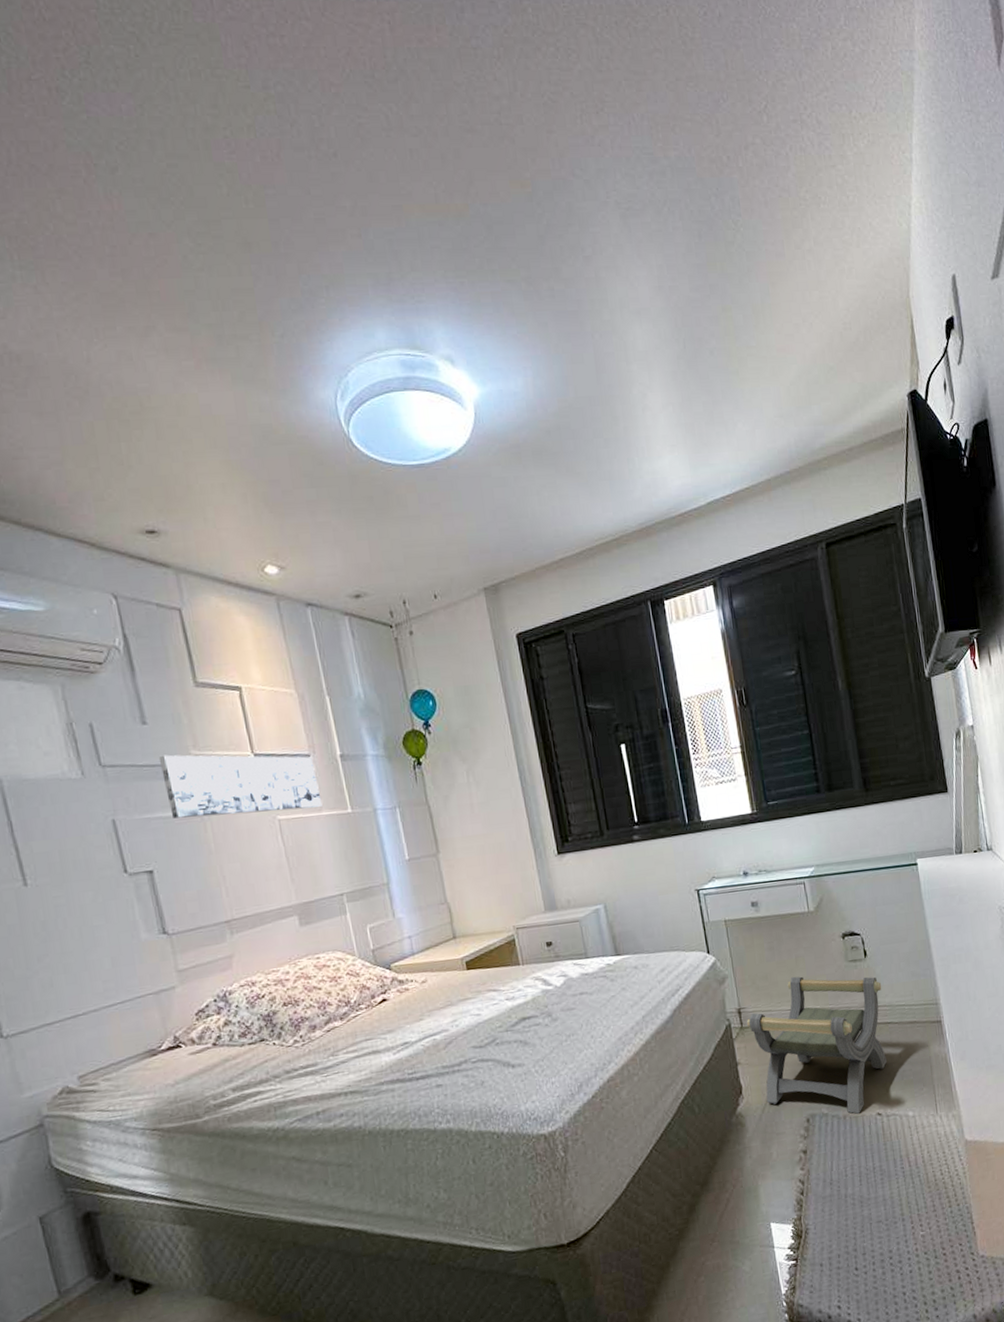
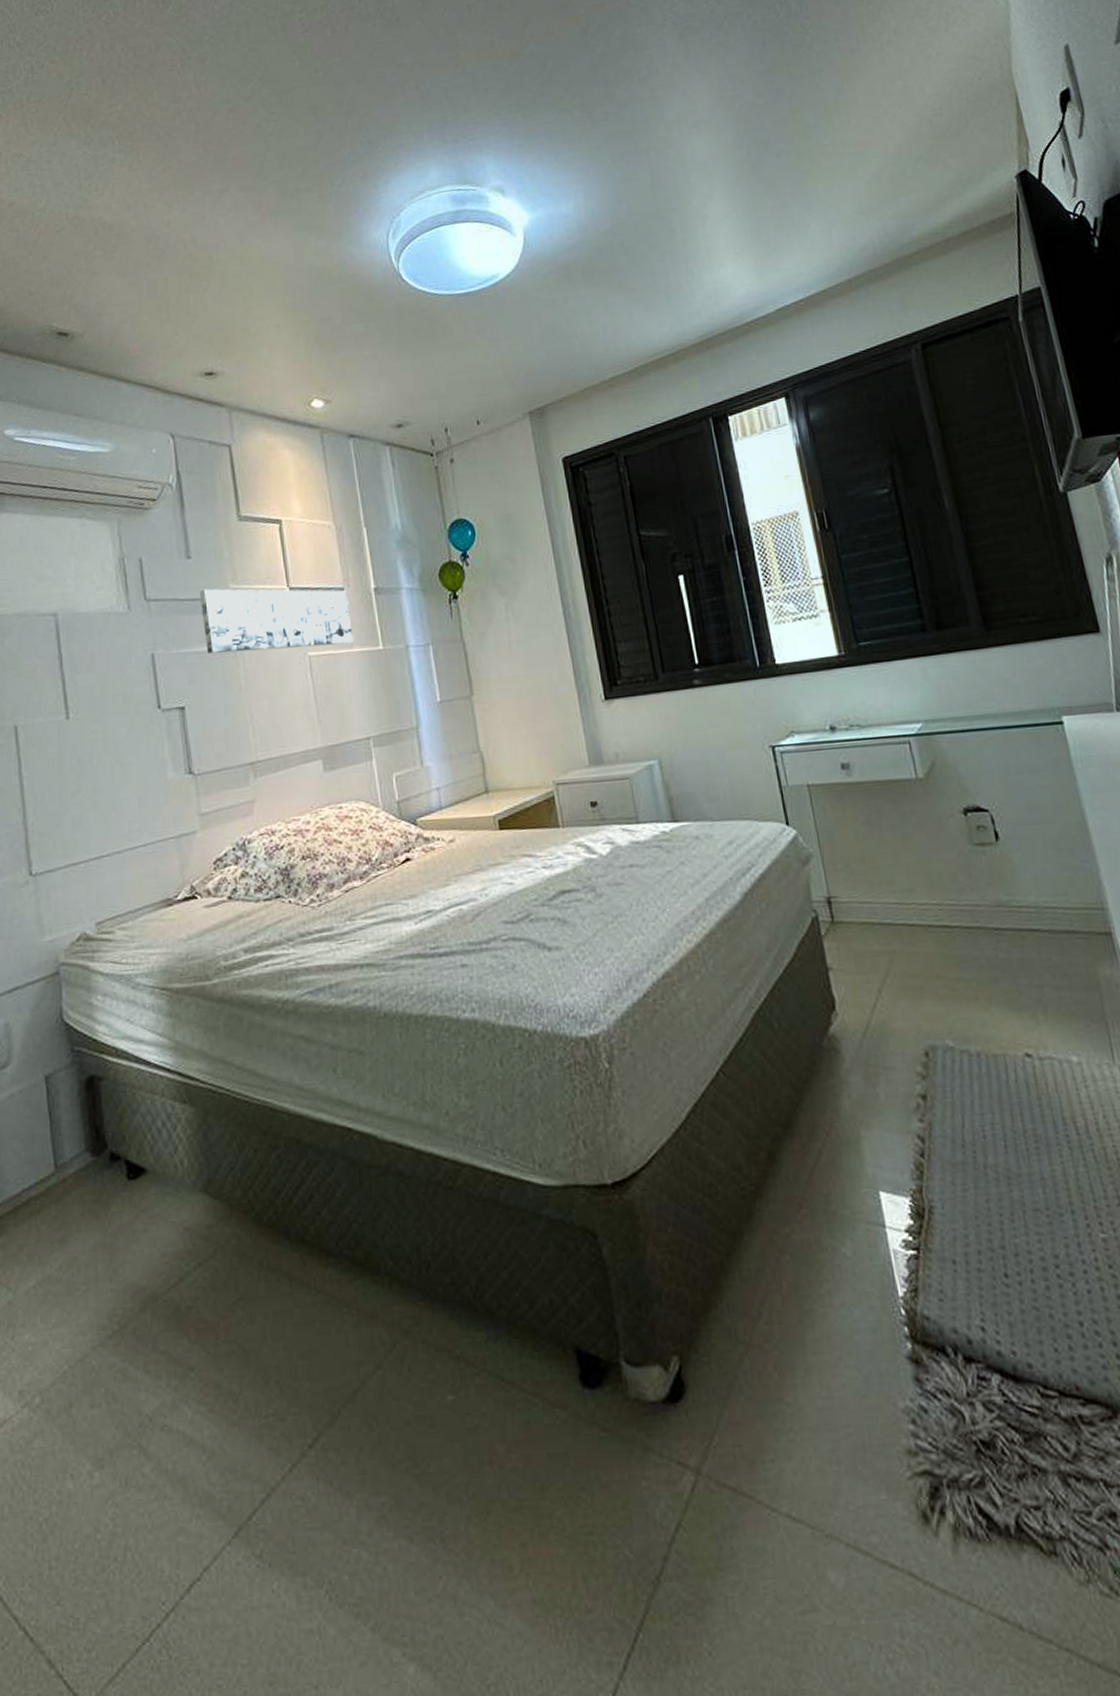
stool: present [747,976,887,1114] -> none [839,860,1035,1052]

